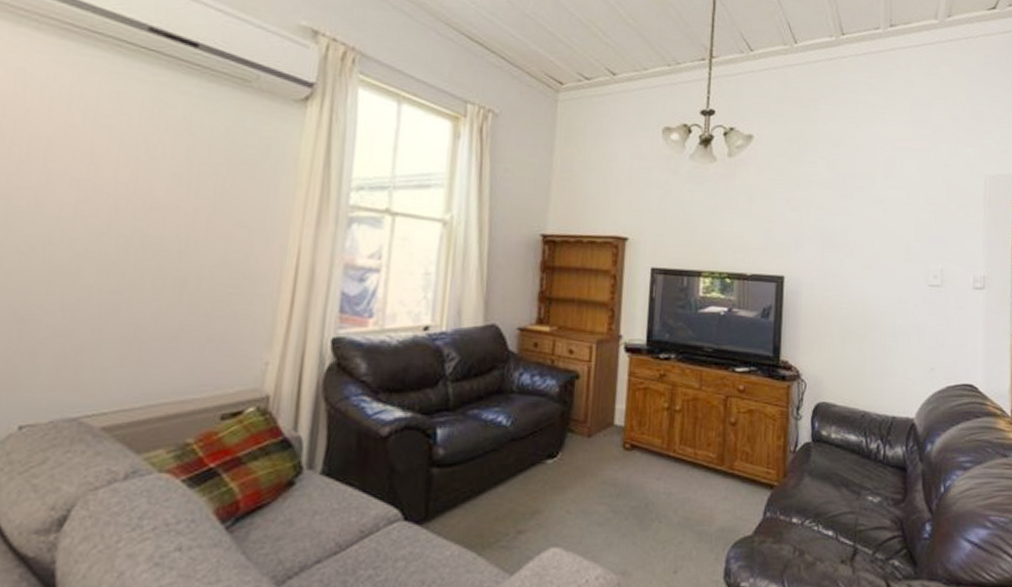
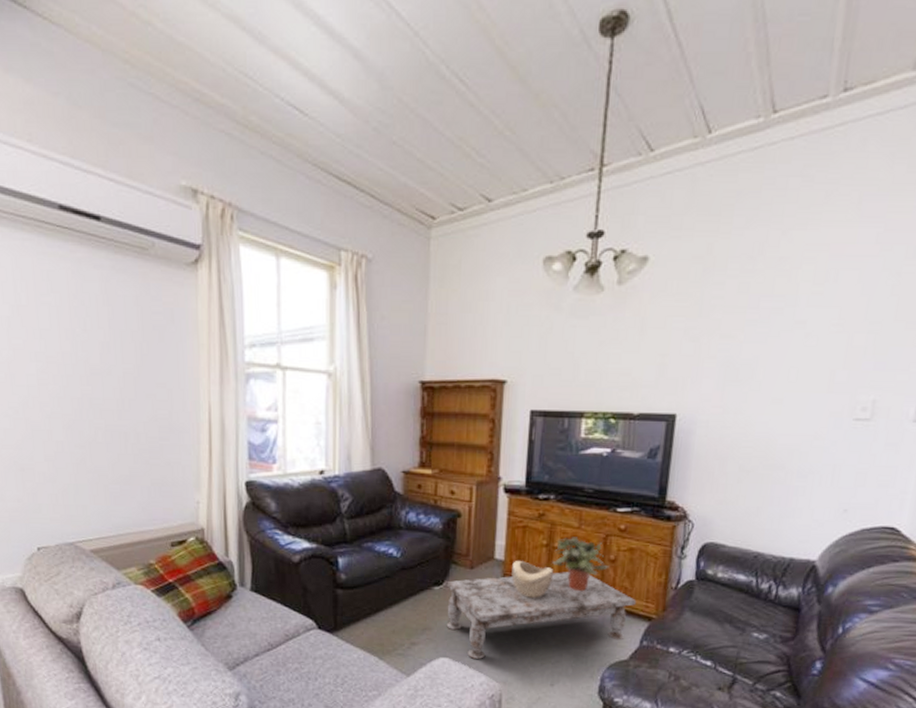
coffee table: none [559,437,758,546] -> present [446,572,637,659]
decorative bowl: none [632,427,676,468] -> present [512,561,554,598]
potted plant: none [674,398,731,458] -> present [552,537,610,591]

